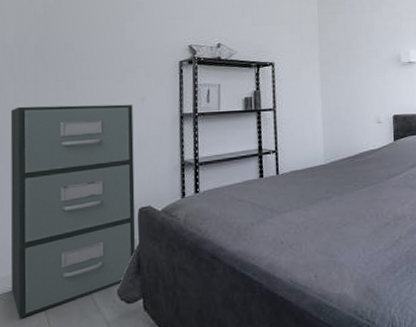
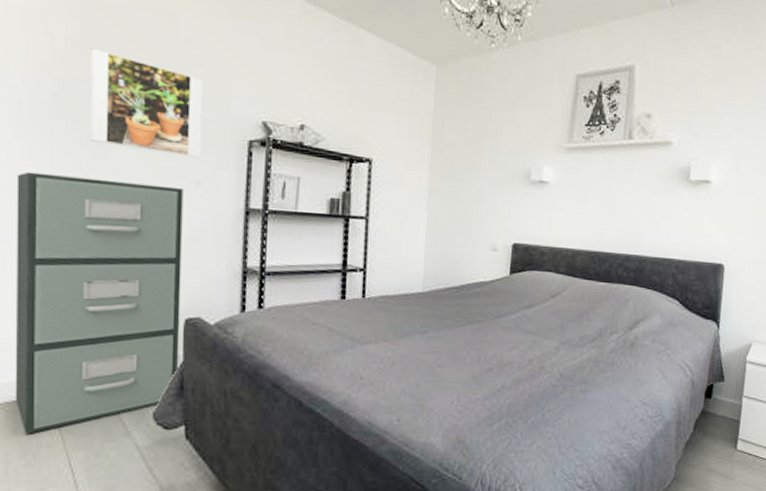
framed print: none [62,9,145,80] -> present [90,48,203,159]

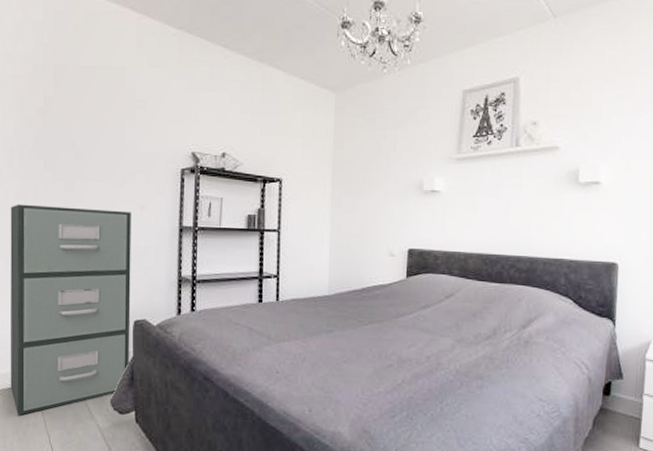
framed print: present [90,48,203,159] -> none [62,102,145,187]

